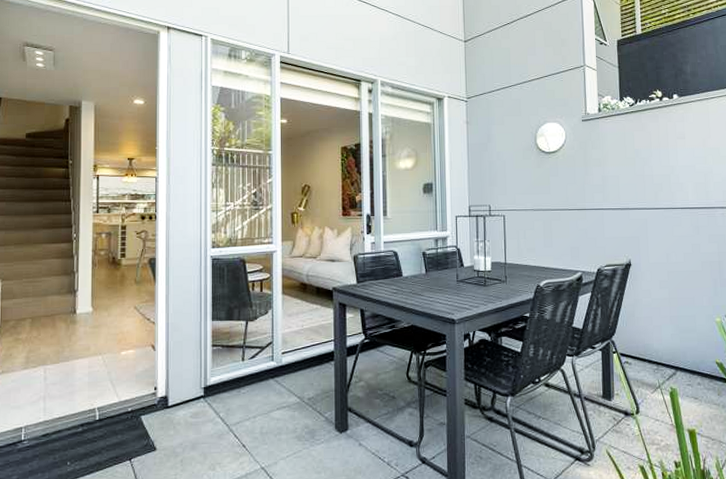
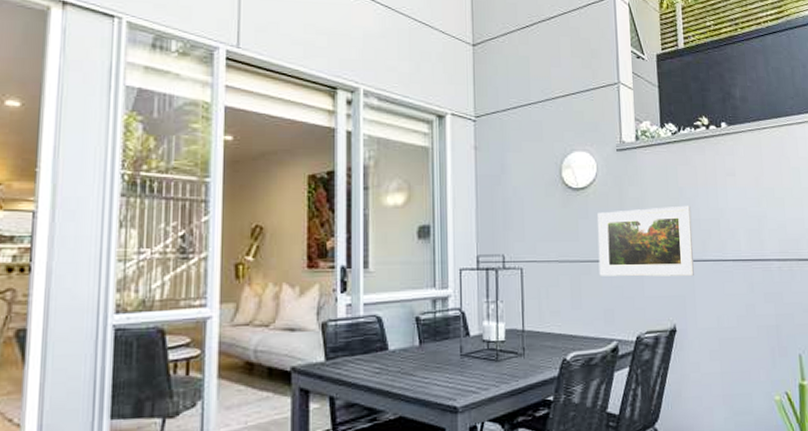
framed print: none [566,164,647,222] -> present [597,205,694,277]

